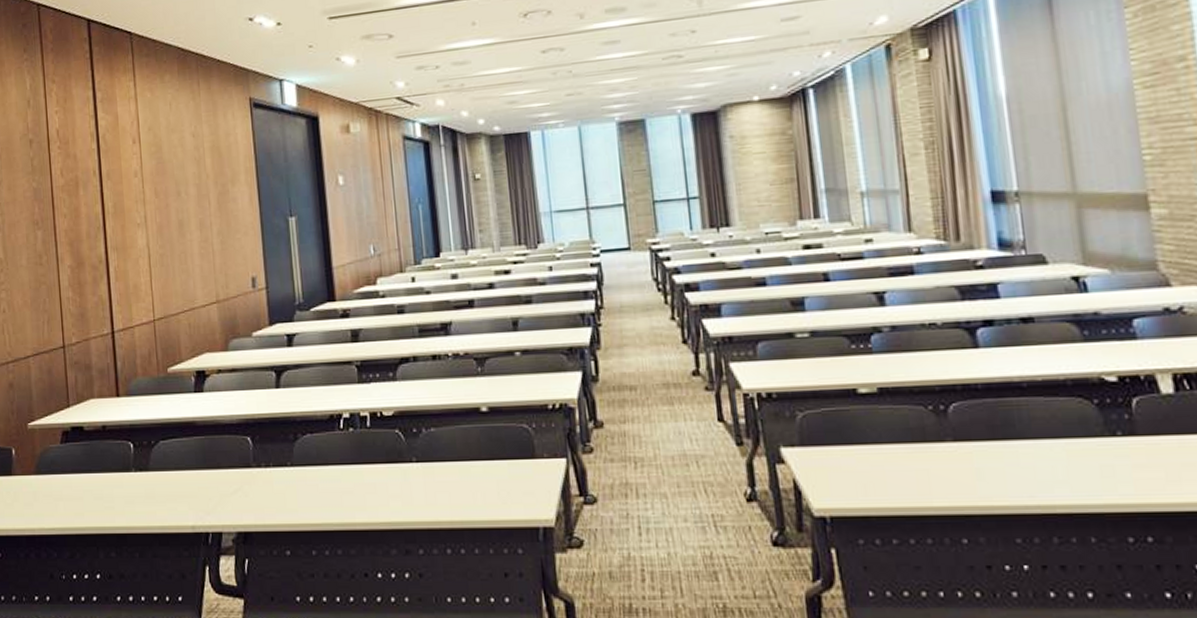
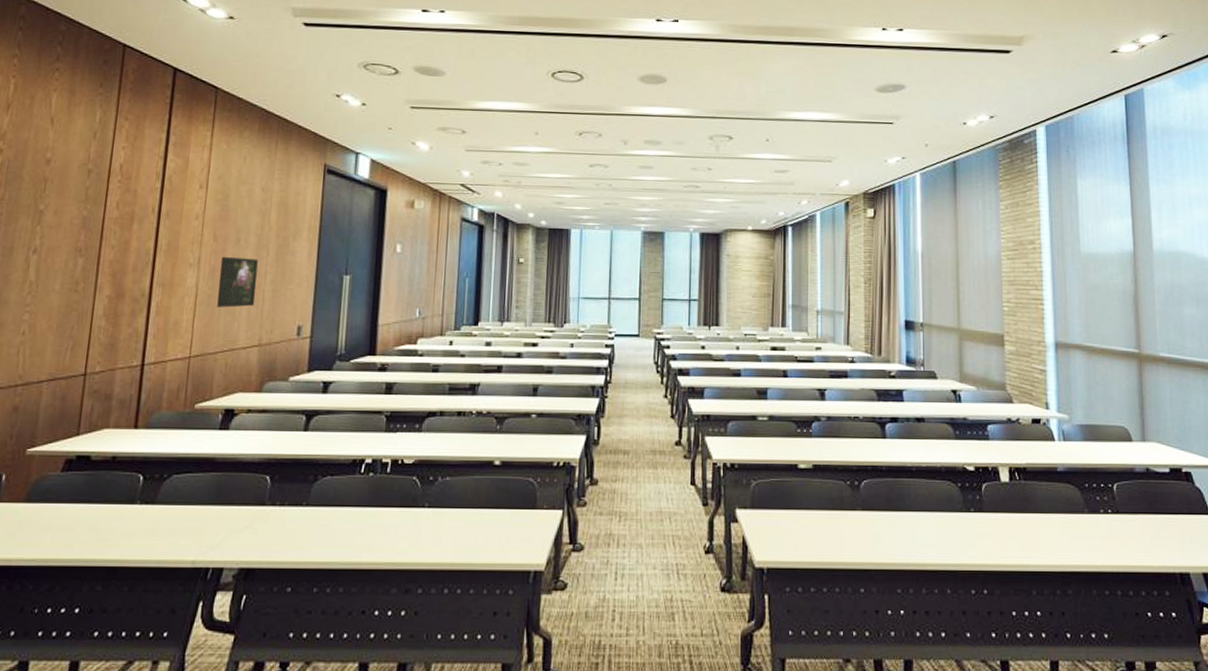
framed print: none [165,210,206,266] -> present [217,256,258,308]

